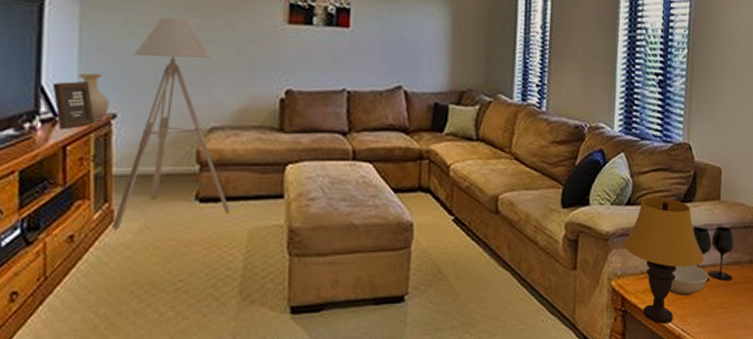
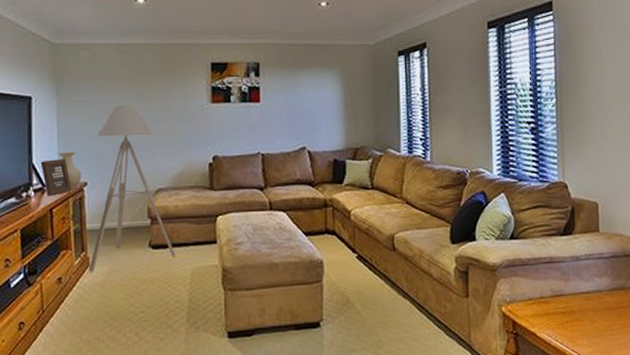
table lamp: present [623,198,704,324] -> none [510,231,588,345]
bowl: present [669,265,709,296] -> none [557,291,594,320]
wine glass: present [692,226,735,281] -> none [574,255,618,306]

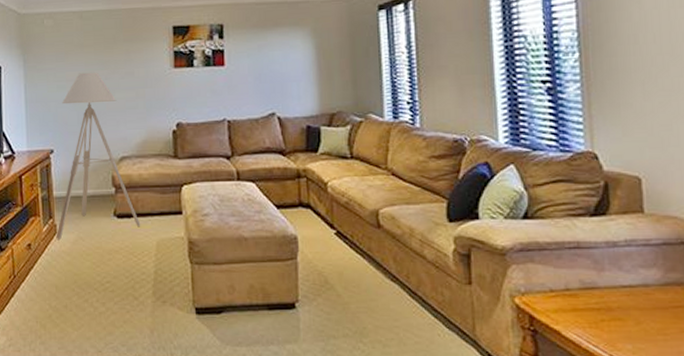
picture frame: present [40,158,72,196] -> none [10,126,39,163]
vase: present [58,151,82,190] -> none [26,119,48,158]

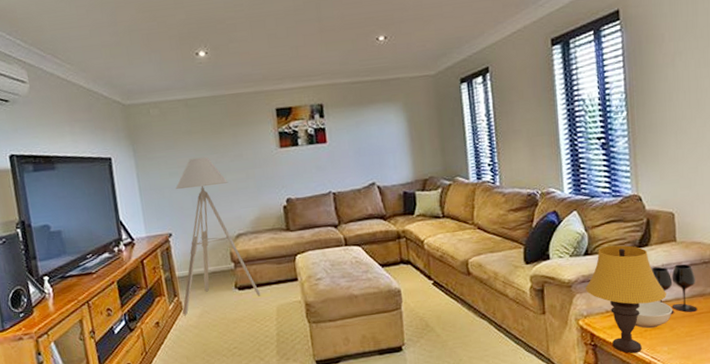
table lamp: none [524,211,631,348] -> present [586,245,666,354]
bowl: none [588,284,639,319] -> present [635,301,673,329]
wine glass: none [610,241,673,304] -> present [651,264,698,314]

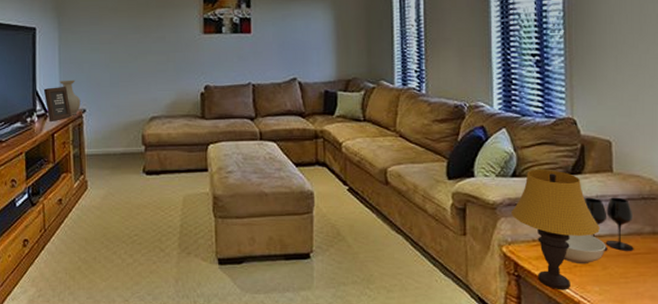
picture frame: none [127,212,159,249] -> present [43,86,72,121]
vase: none [142,205,166,242] -> present [59,80,81,116]
floor lamp: present [175,156,261,316] -> none [86,36,169,196]

